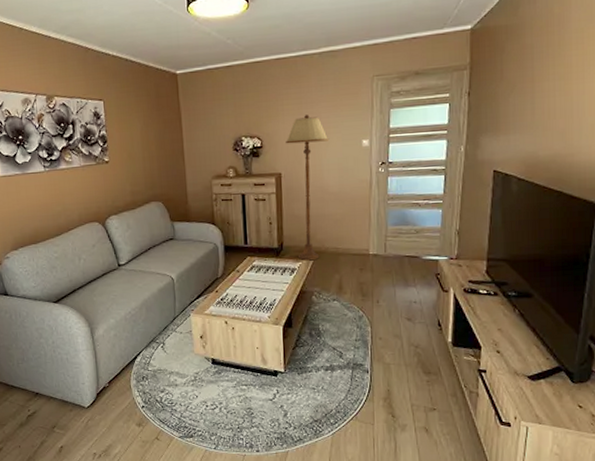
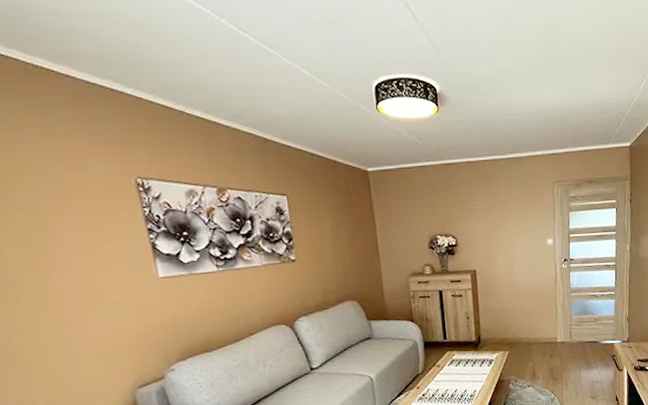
floor lamp: present [286,115,330,261] -> none [479,215,519,352]

